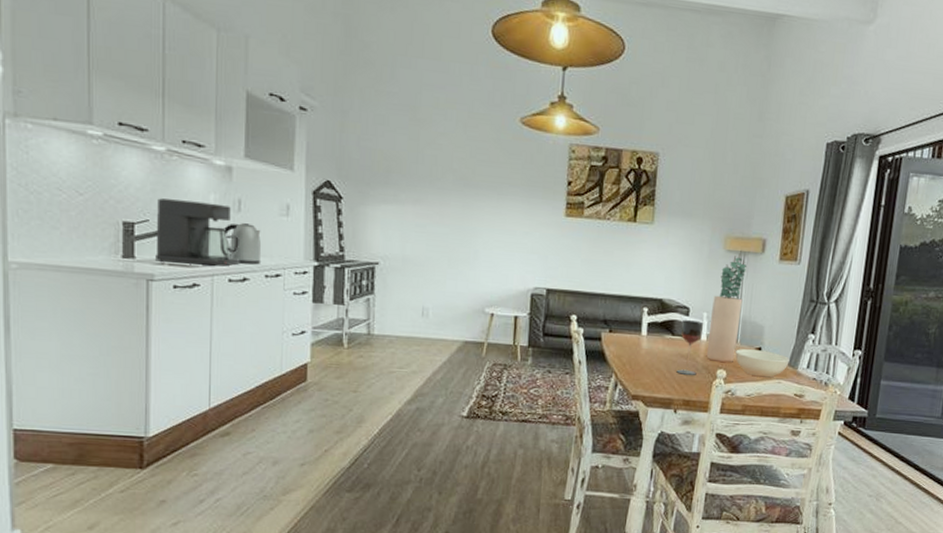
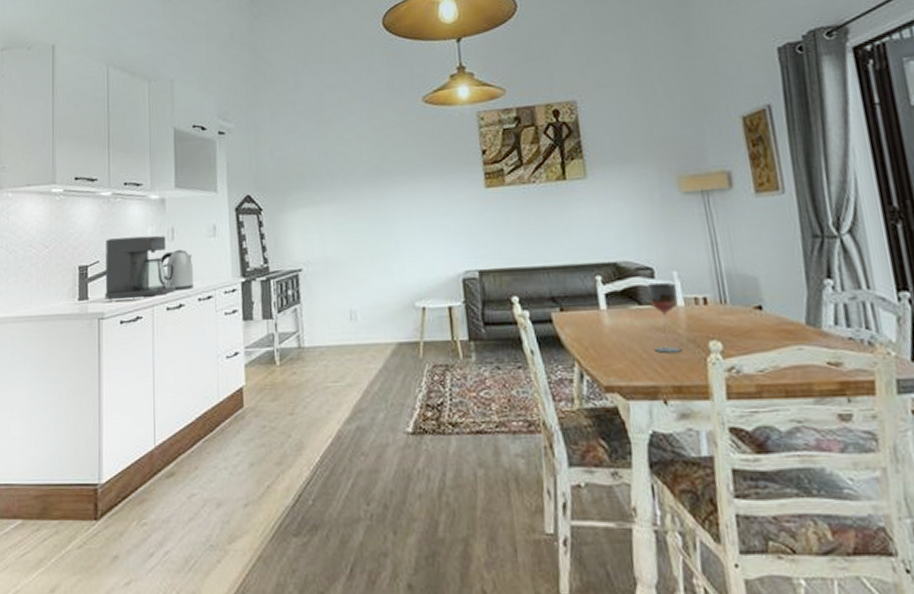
vase: present [706,253,748,364] -> none [680,193,729,332]
bowl: present [734,349,790,378] -> none [726,309,807,345]

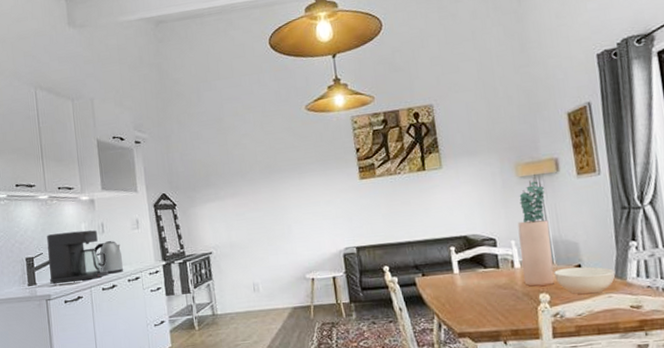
wineglass: present [647,283,682,353] -> none [490,250,519,305]
vase: none [680,193,729,332] -> present [517,177,555,287]
bowl: none [726,309,807,345] -> present [553,266,616,295]

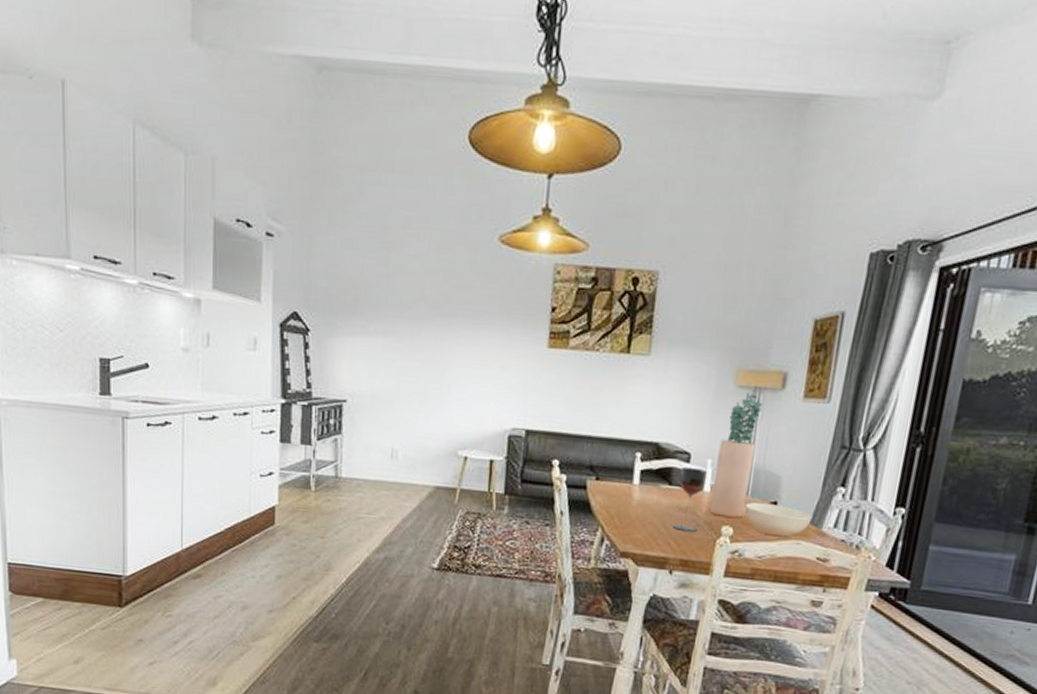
coffee maker: present [47,230,109,284] -> none [130,333,209,404]
kettle: present [94,241,124,274] -> none [194,358,230,402]
wineglass: none [490,250,519,305] -> present [673,467,708,532]

